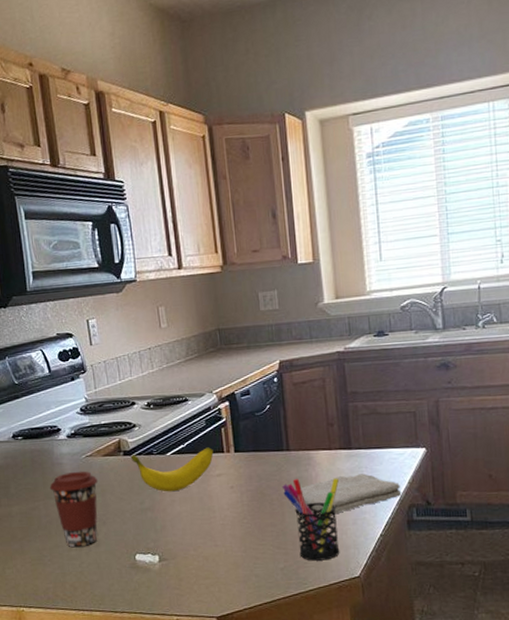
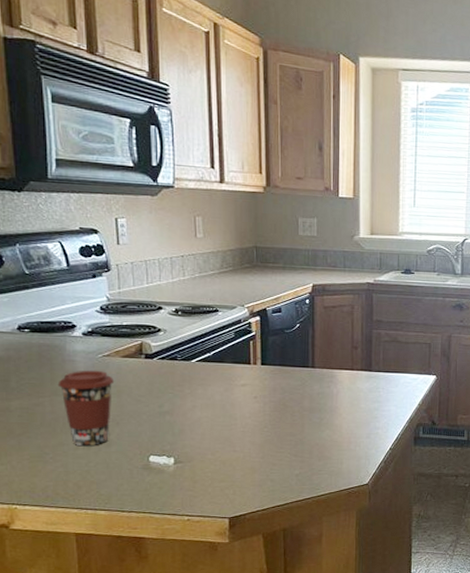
banana: present [130,447,214,492] -> none [152,357,240,398]
pen holder: present [281,478,340,561] -> none [304,394,357,469]
washcloth: present [301,473,402,513] -> none [322,394,412,427]

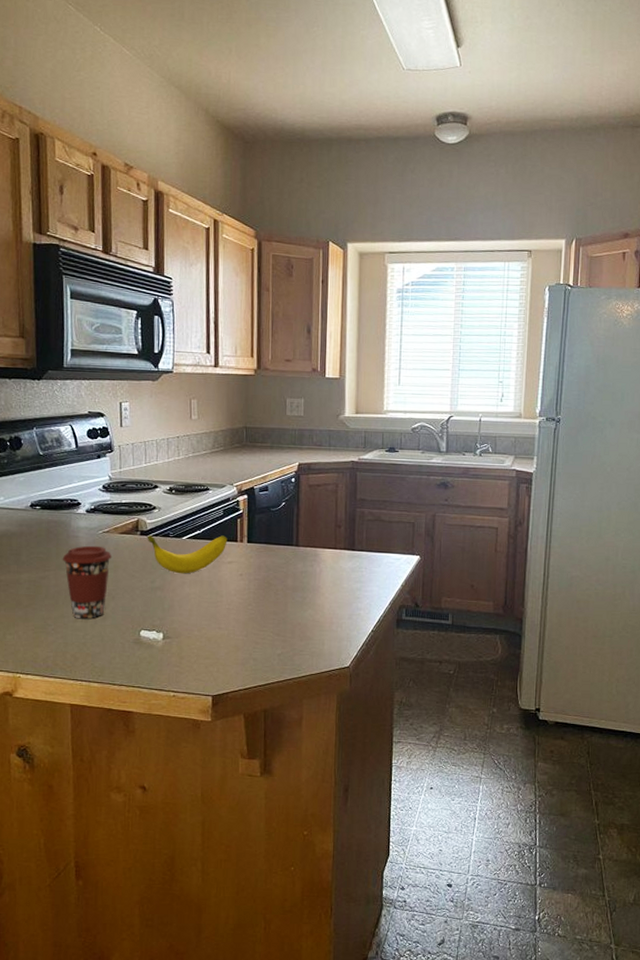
banana: none [152,357,240,398] -> present [147,534,228,574]

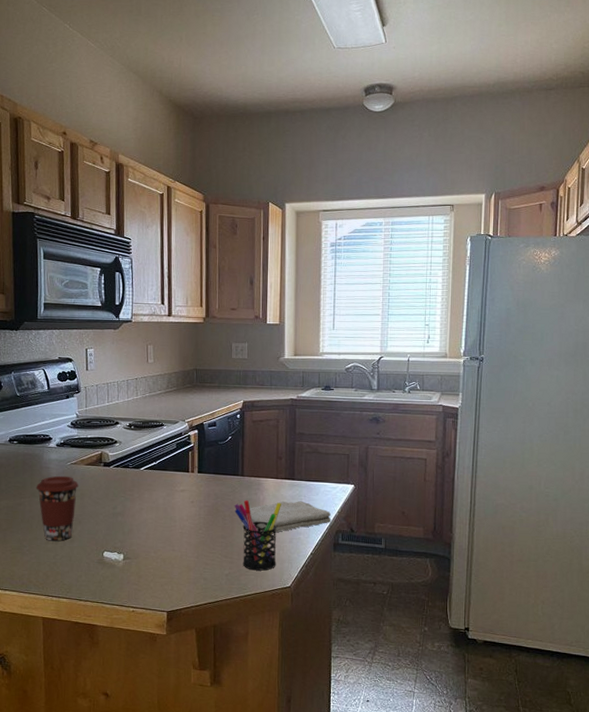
banana: present [147,534,228,574] -> none [109,465,180,501]
pen holder: none [287,573,340,650] -> present [234,500,281,571]
washcloth: none [305,573,395,608] -> present [249,501,332,532]

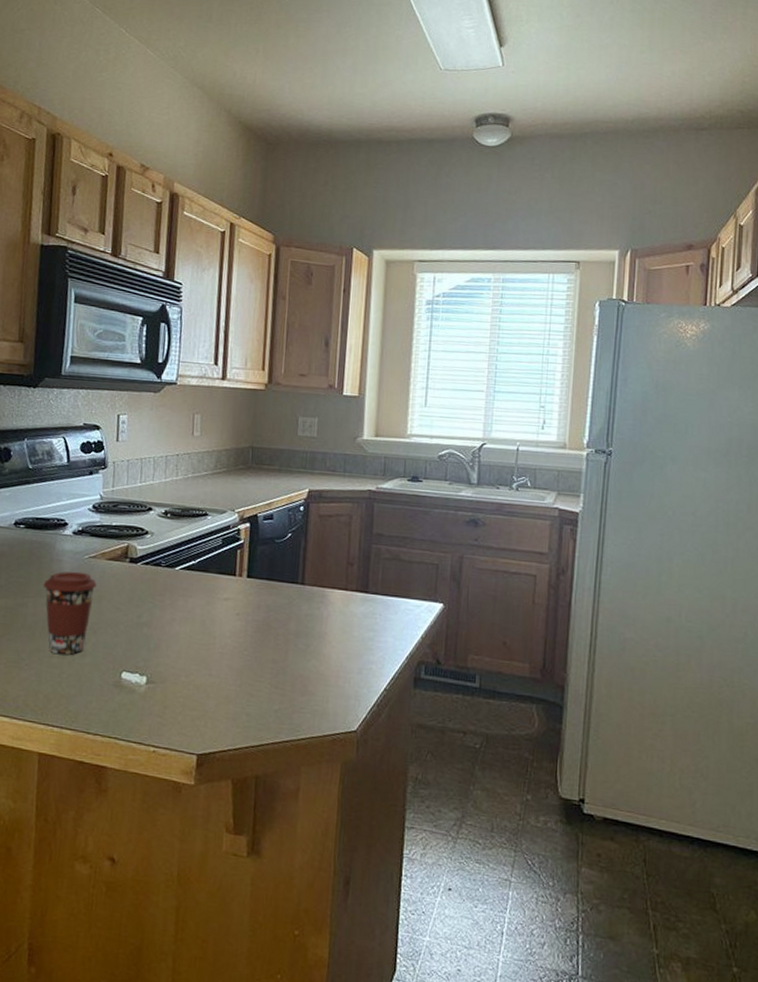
pen holder: present [234,500,281,571] -> none [290,616,350,708]
washcloth: present [249,501,332,532] -> none [309,620,413,659]

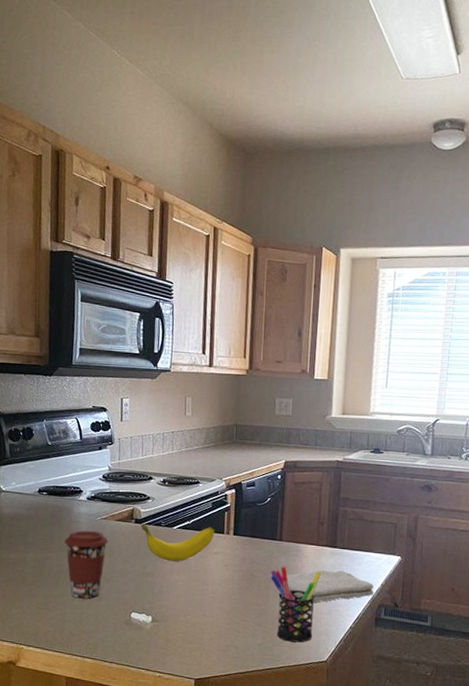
banana: none [136,562,225,610] -> present [140,523,215,562]
pen holder: none [290,616,350,708] -> present [270,567,321,643]
washcloth: none [309,620,413,659] -> present [286,570,374,603]

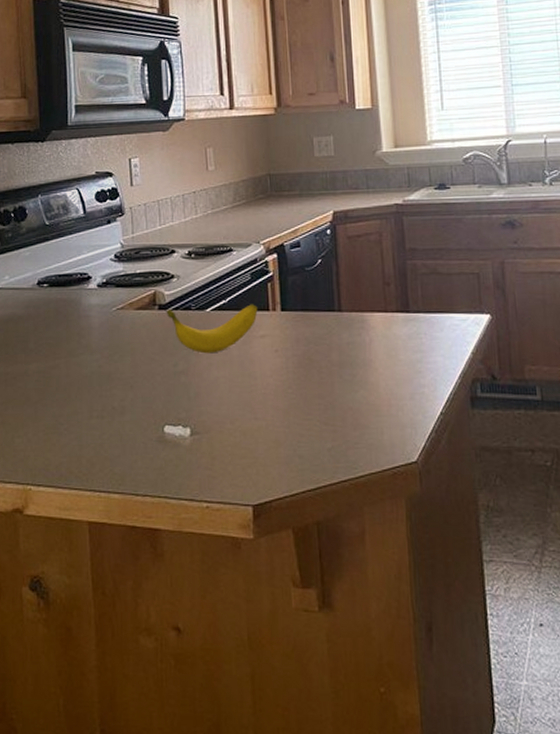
coffee cup: present [64,530,109,599] -> none [73,325,129,415]
pen holder: present [270,567,321,643] -> none [331,344,395,441]
washcloth: present [286,570,374,603] -> none [353,341,464,386]

